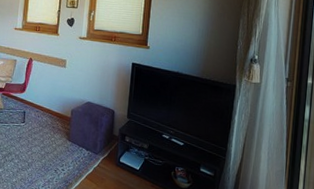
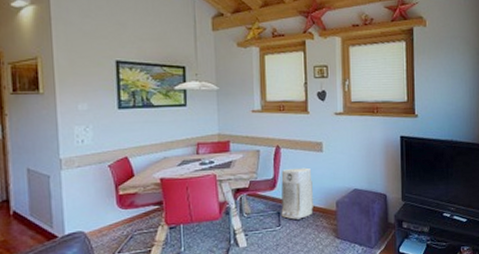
air purifier: none [26,77,55,120] -> present [281,167,313,220]

